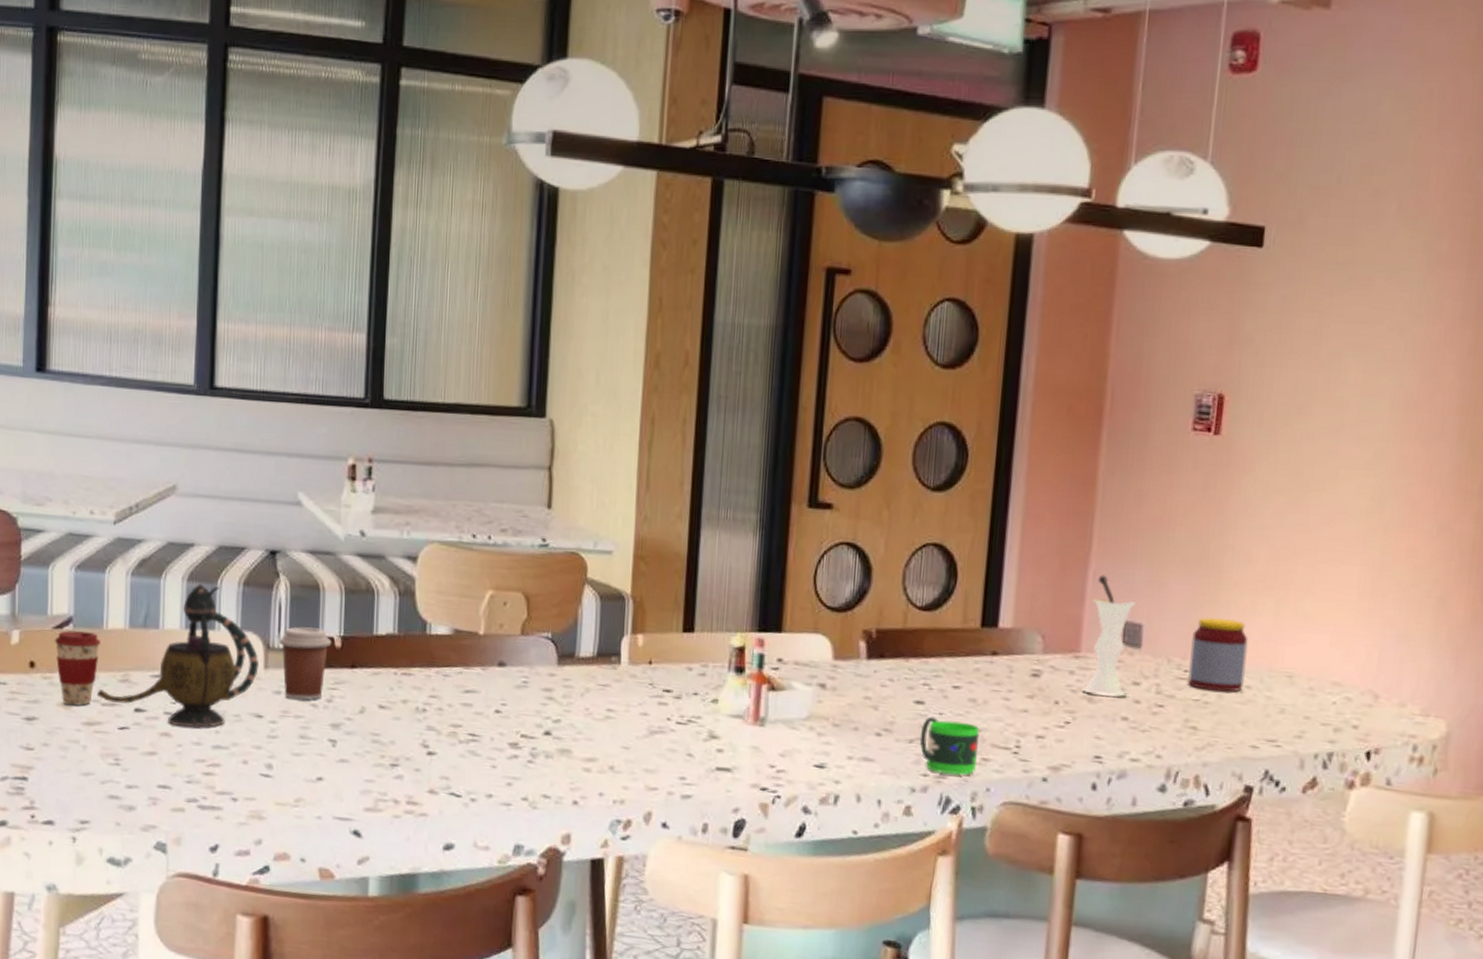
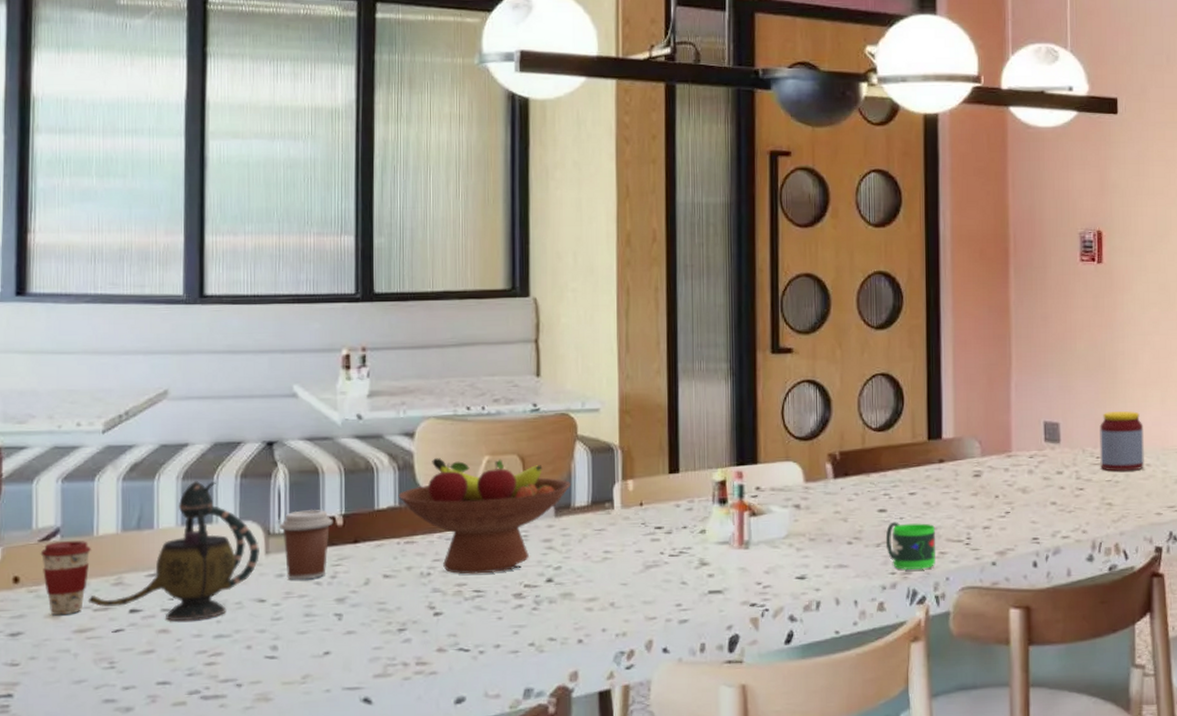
fruit bowl: none [397,587,577,718] -> present [398,458,572,574]
vase: present [1083,575,1136,697] -> none [1017,385,1054,486]

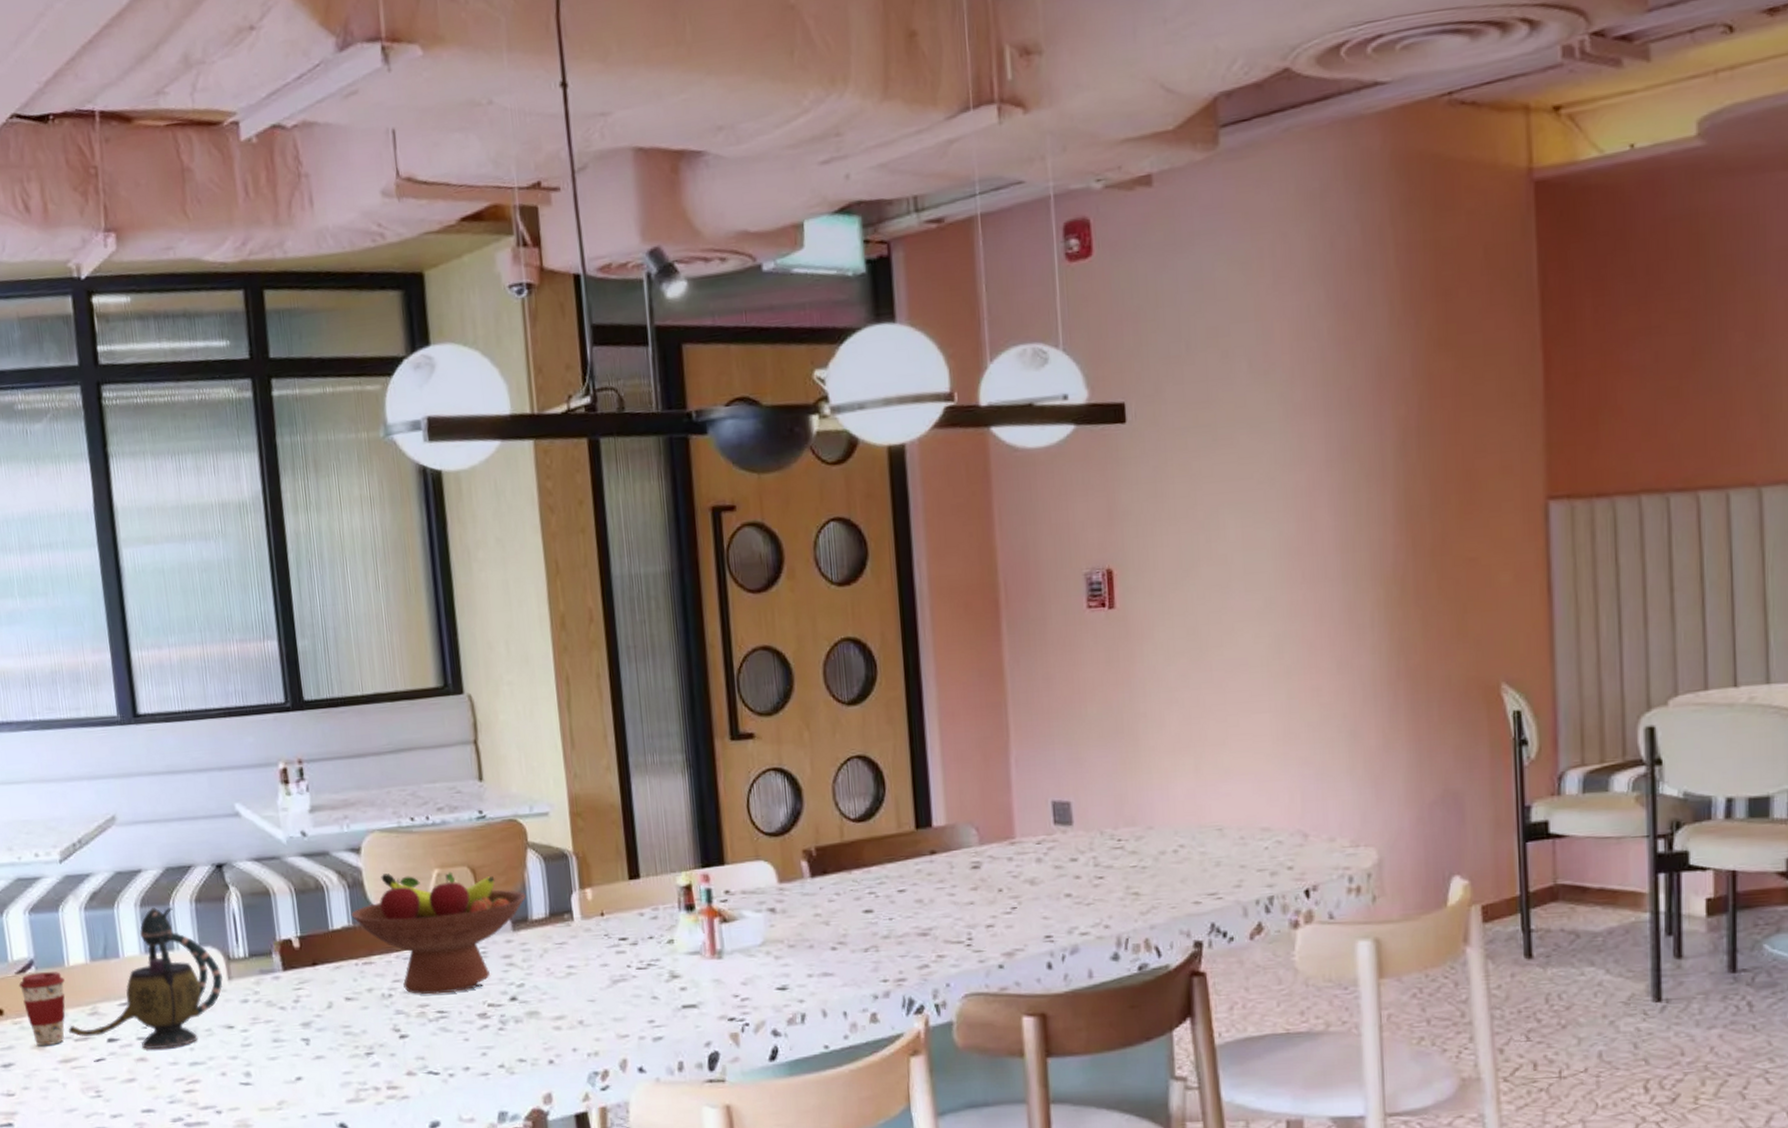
coffee cup: present [280,509,333,580] -> none [238,932,290,1005]
mug: present [885,521,936,570] -> none [874,923,933,976]
jar: present [1100,411,1144,471] -> none [1120,783,1177,856]

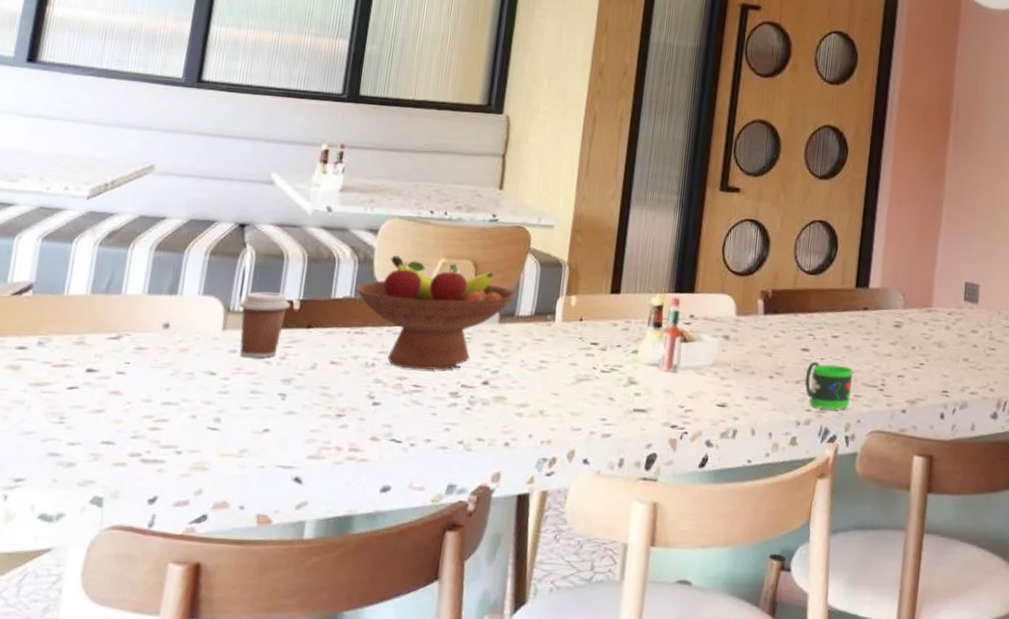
coffee cup: present [18,972,66,1046] -> none [10,297,60,368]
teapot: present [68,906,223,1050] -> none [48,252,218,386]
coffee cup: none [238,932,290,1005] -> present [239,291,291,358]
mug: none [874,923,933,976] -> present [805,361,853,410]

